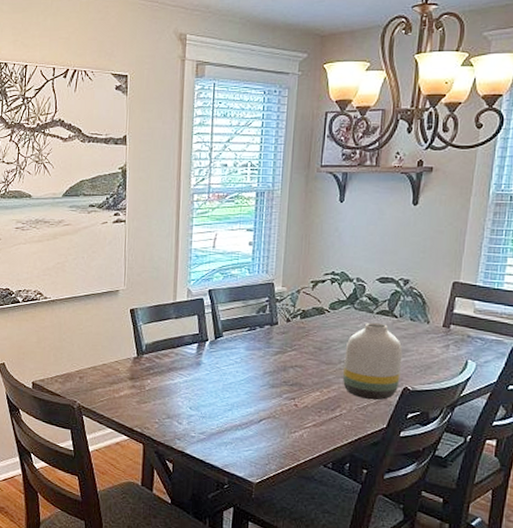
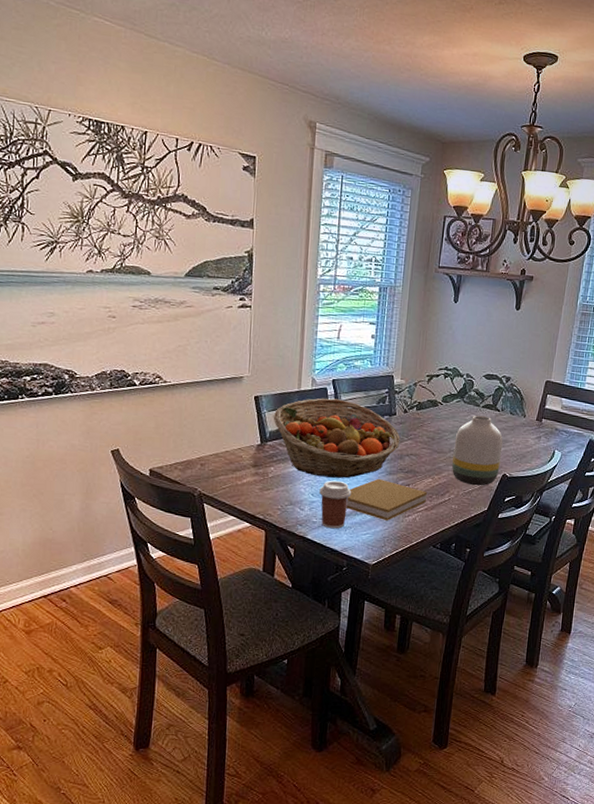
fruit basket: none [149,308,283,392] -> present [273,398,400,478]
coffee cup: none [197,394,232,445] -> present [319,481,352,529]
book: none [226,391,316,437] -> present [346,478,428,520]

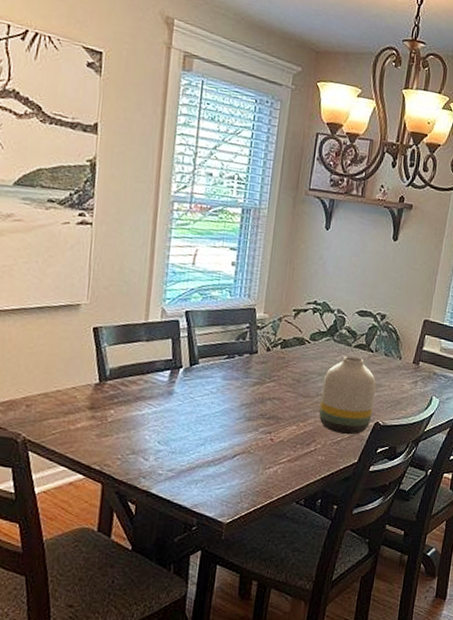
fruit basket: present [273,398,400,478] -> none [114,331,262,424]
coffee cup: present [319,481,352,529] -> none [167,427,205,483]
book: present [346,478,428,520] -> none [197,425,292,473]

